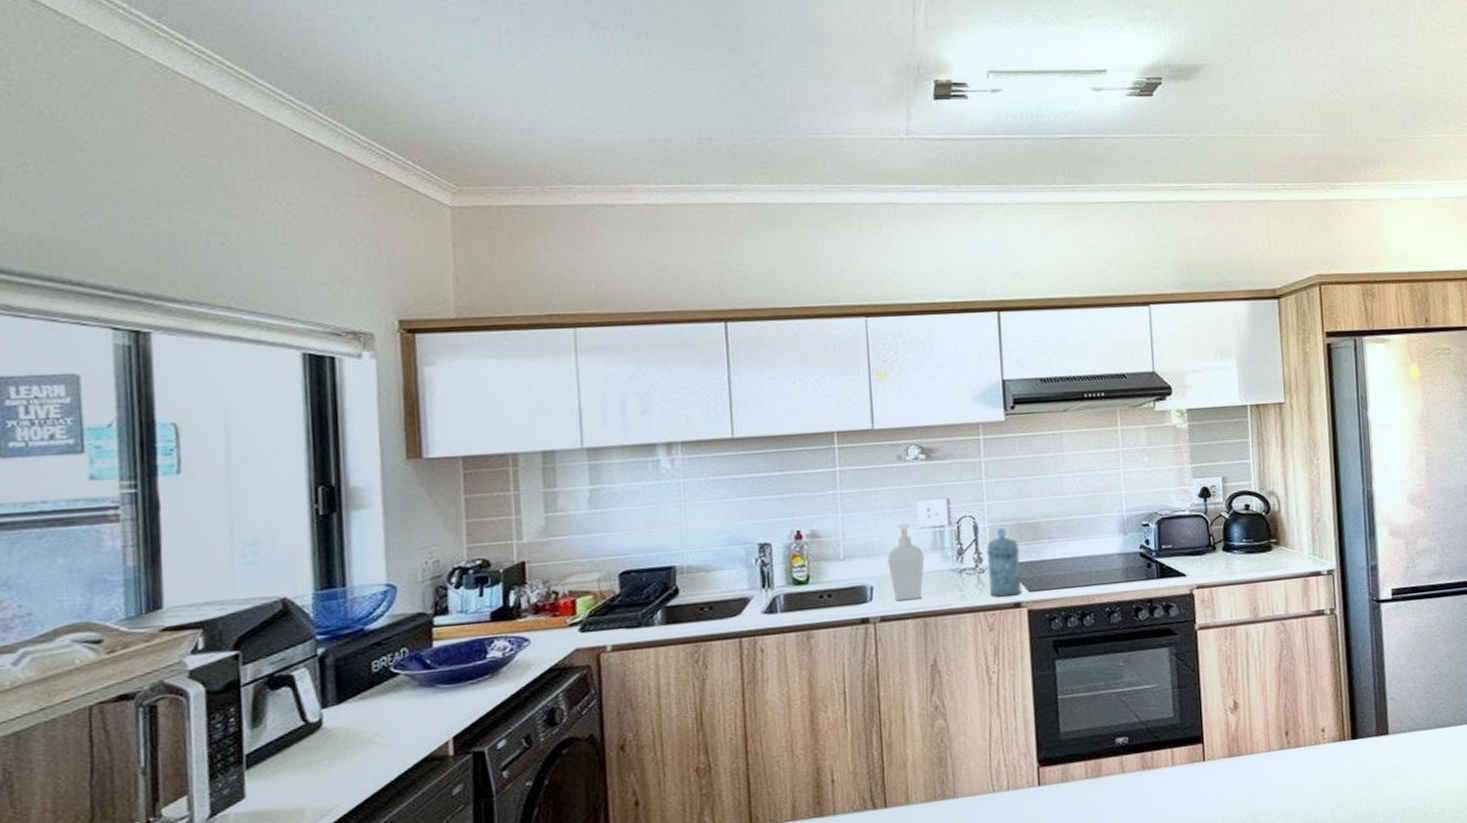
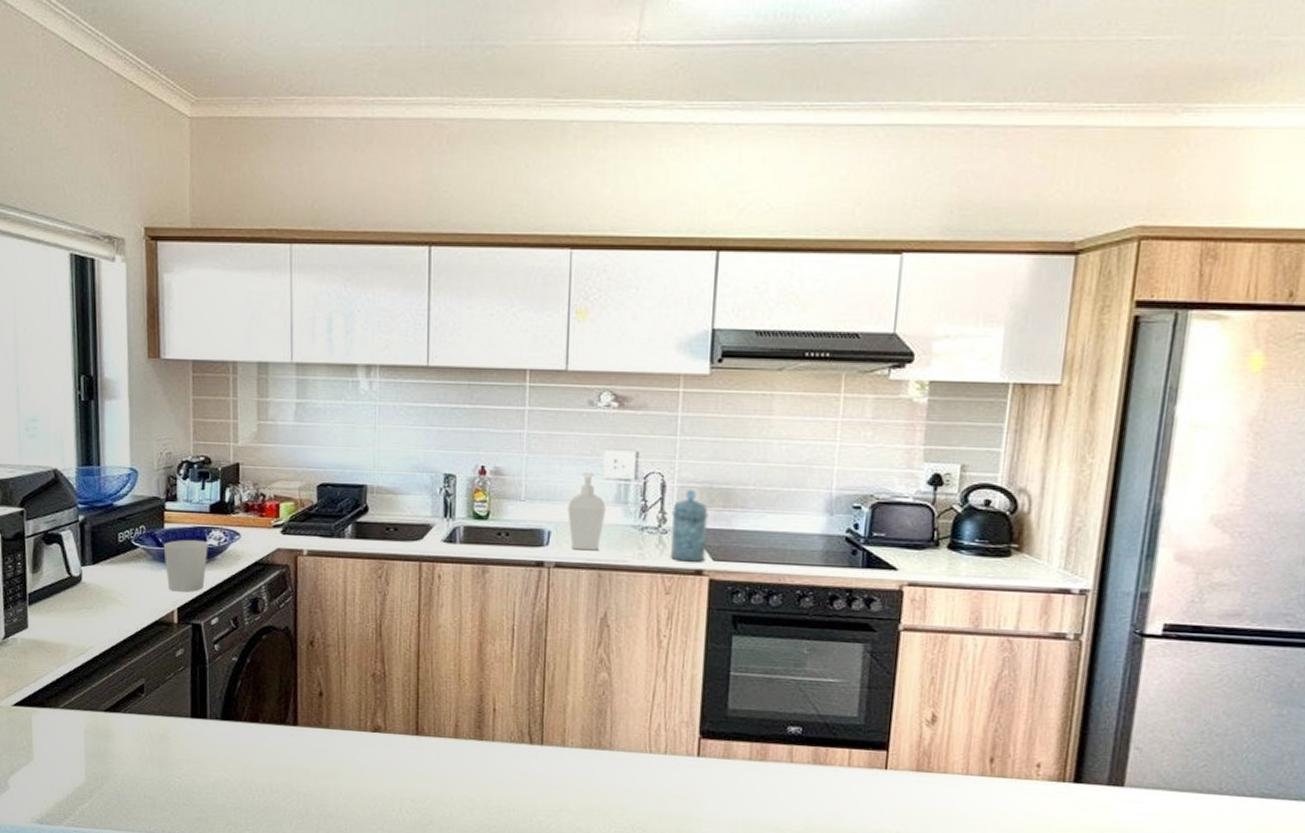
dixie cup: none [432,654,490,720] -> present [163,539,208,594]

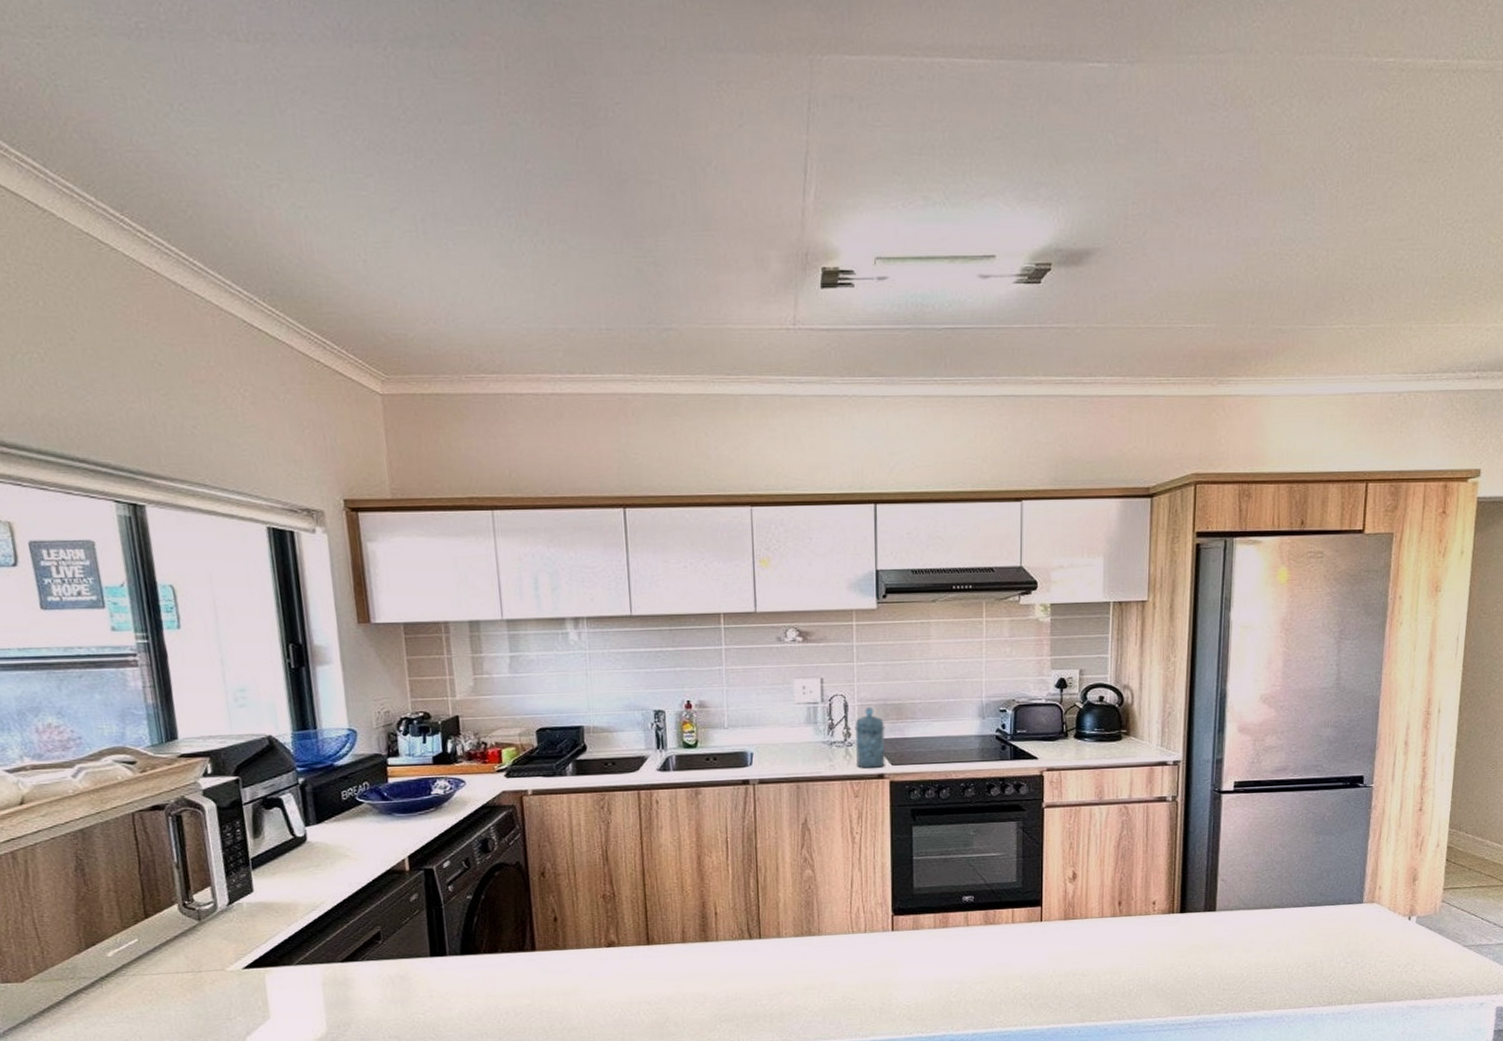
dixie cup: present [163,539,208,594] -> none [388,790,435,842]
soap bottle: present [568,473,606,551] -> none [766,699,799,767]

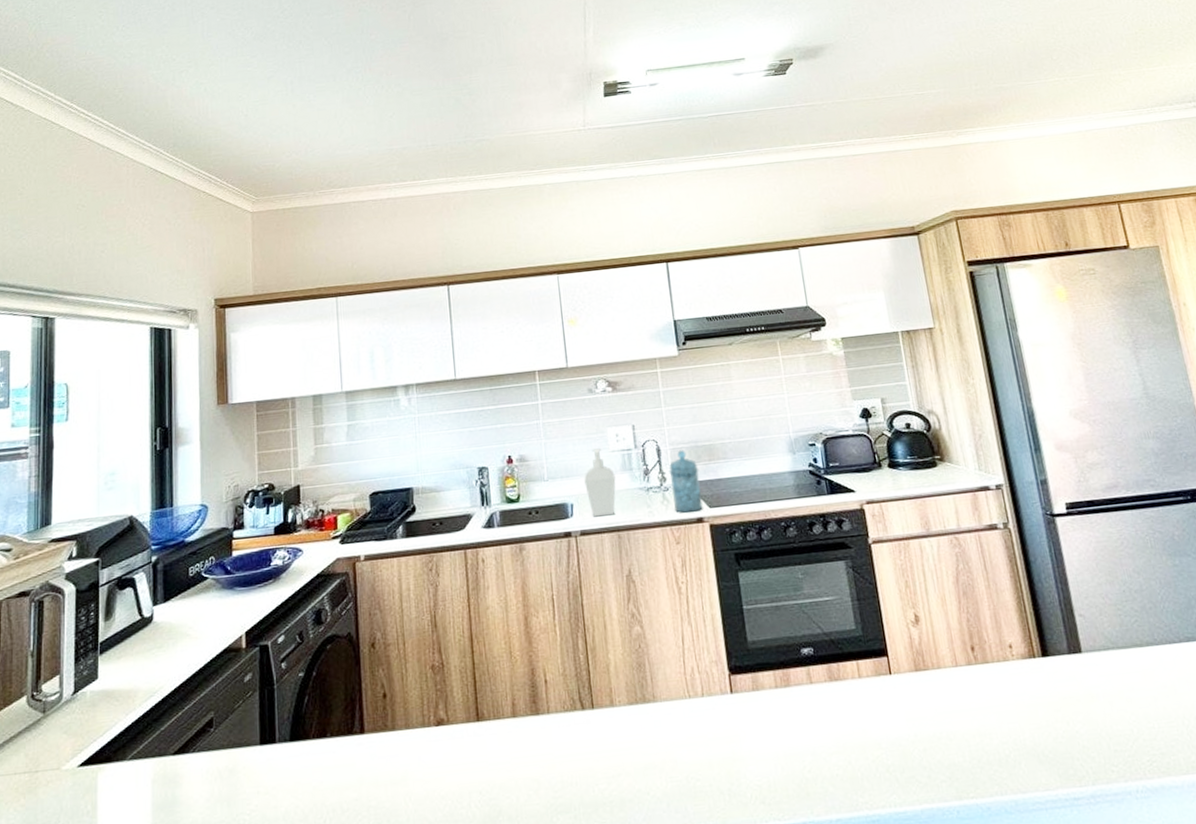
soap bottle: none [766,699,799,767] -> present [584,448,616,517]

